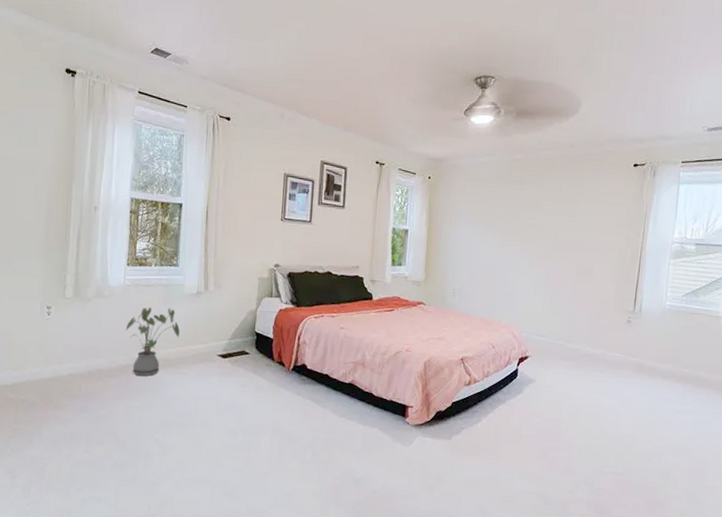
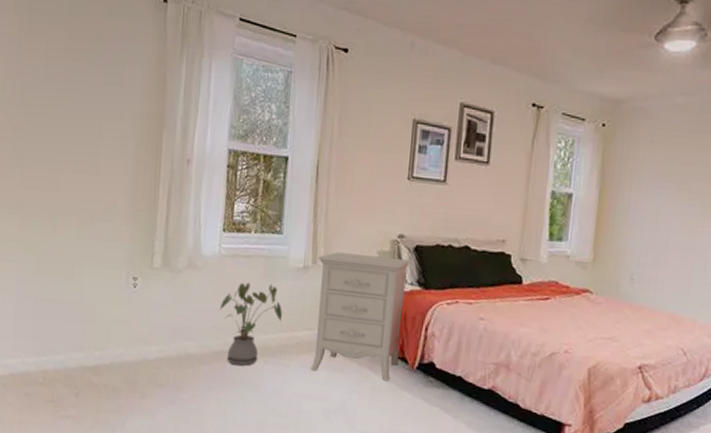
nightstand: none [204,280,286,382] -> present [310,252,412,382]

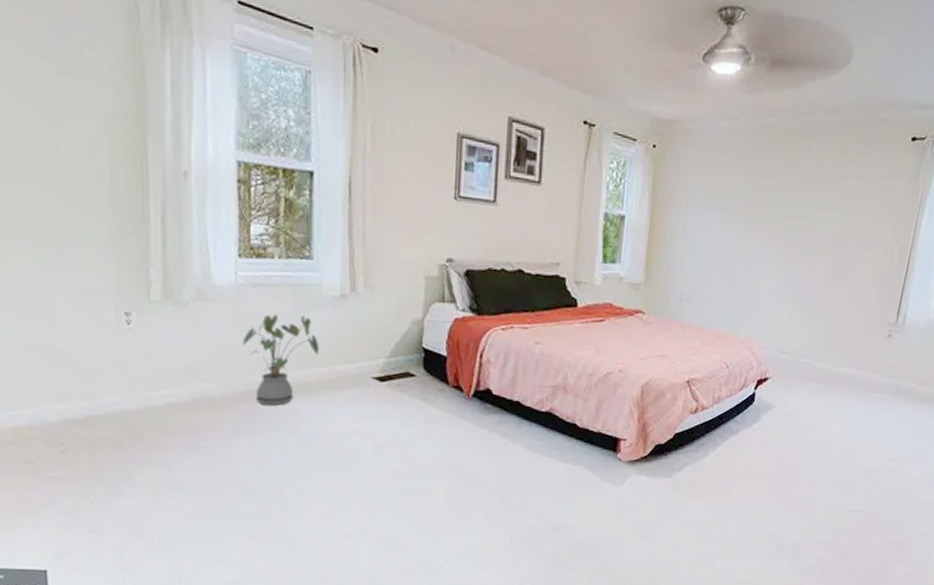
nightstand: present [310,252,412,382] -> none [356,278,463,411]

